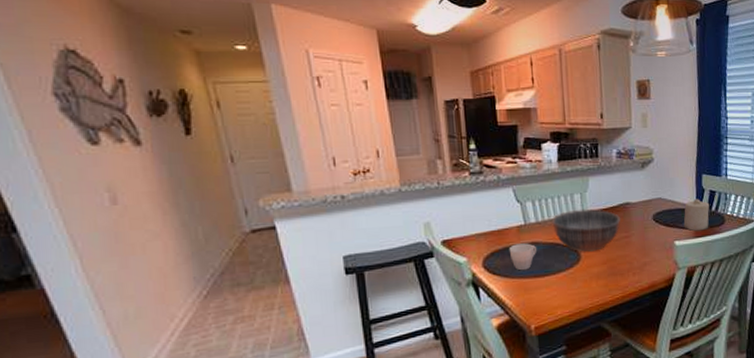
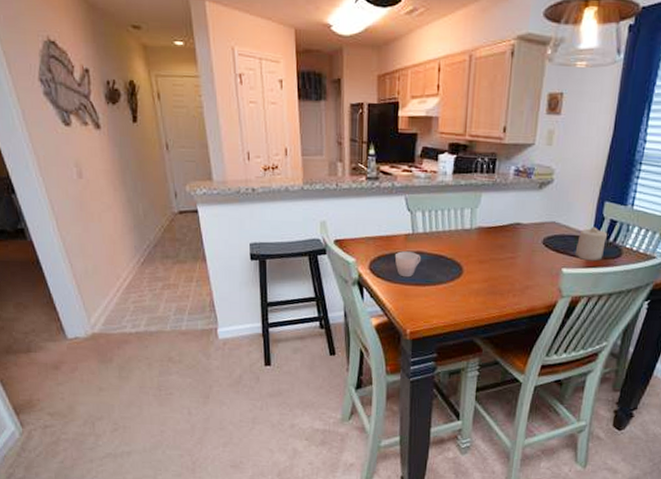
bowl: present [551,208,620,252] -> none [439,224,508,268]

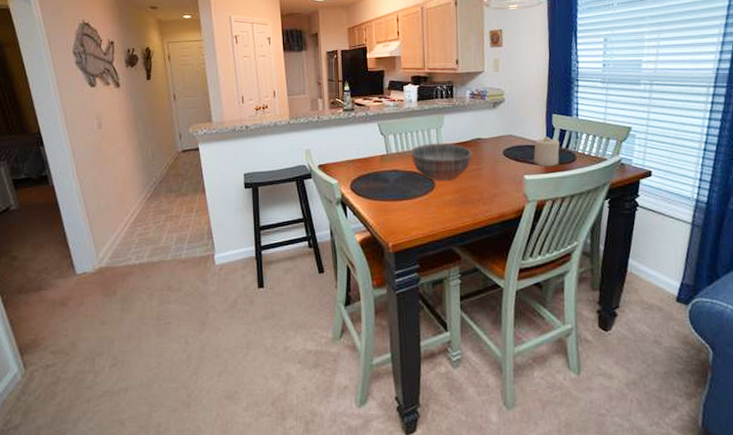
cup: present [394,251,422,278] -> none [372,170,397,194]
bowl: none [439,224,508,268] -> present [410,142,472,181]

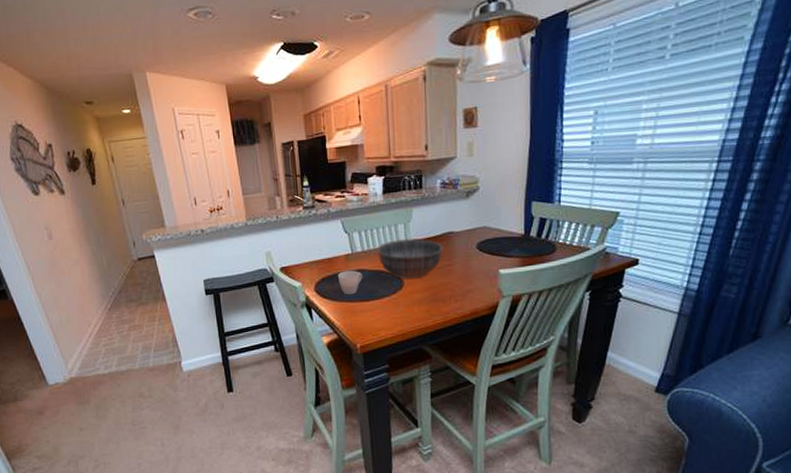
cup: none [372,170,397,194] -> present [337,270,363,295]
candle: present [533,137,560,167] -> none [509,227,540,260]

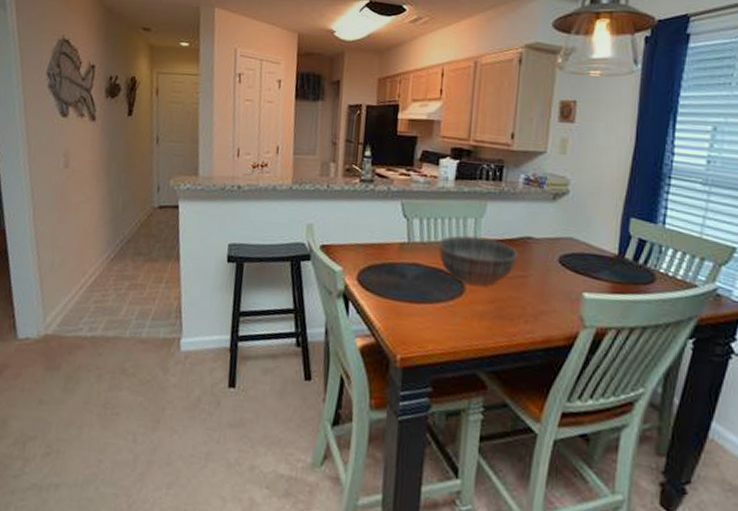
cup: present [337,270,363,295] -> none [386,262,418,293]

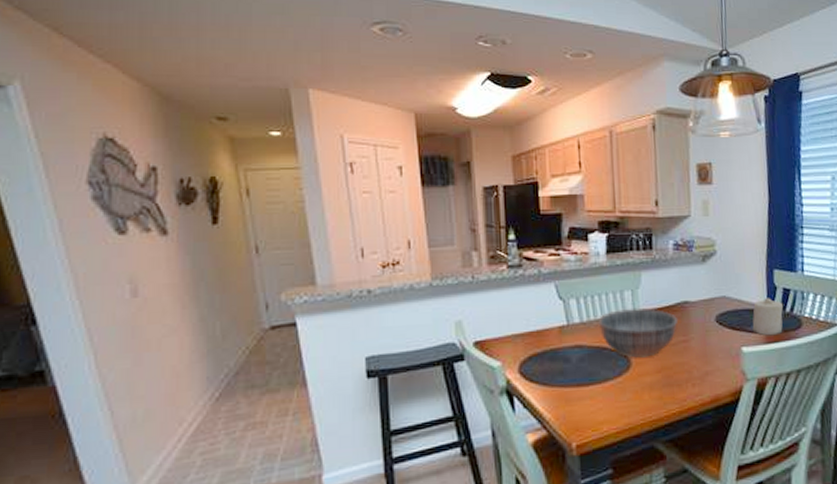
candle: none [597,246,637,287] -> present [752,298,784,336]

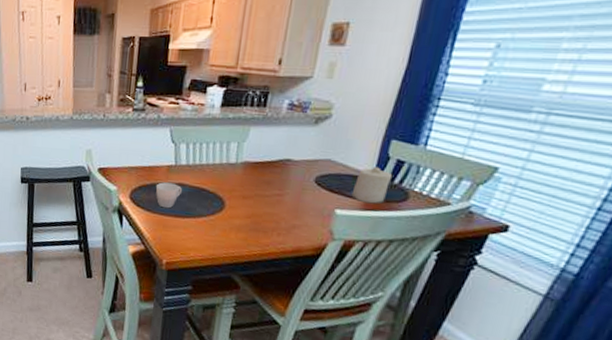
cup: none [548,346,581,378] -> present [155,182,183,209]
bowl: present [598,307,677,358] -> none [202,158,276,203]

